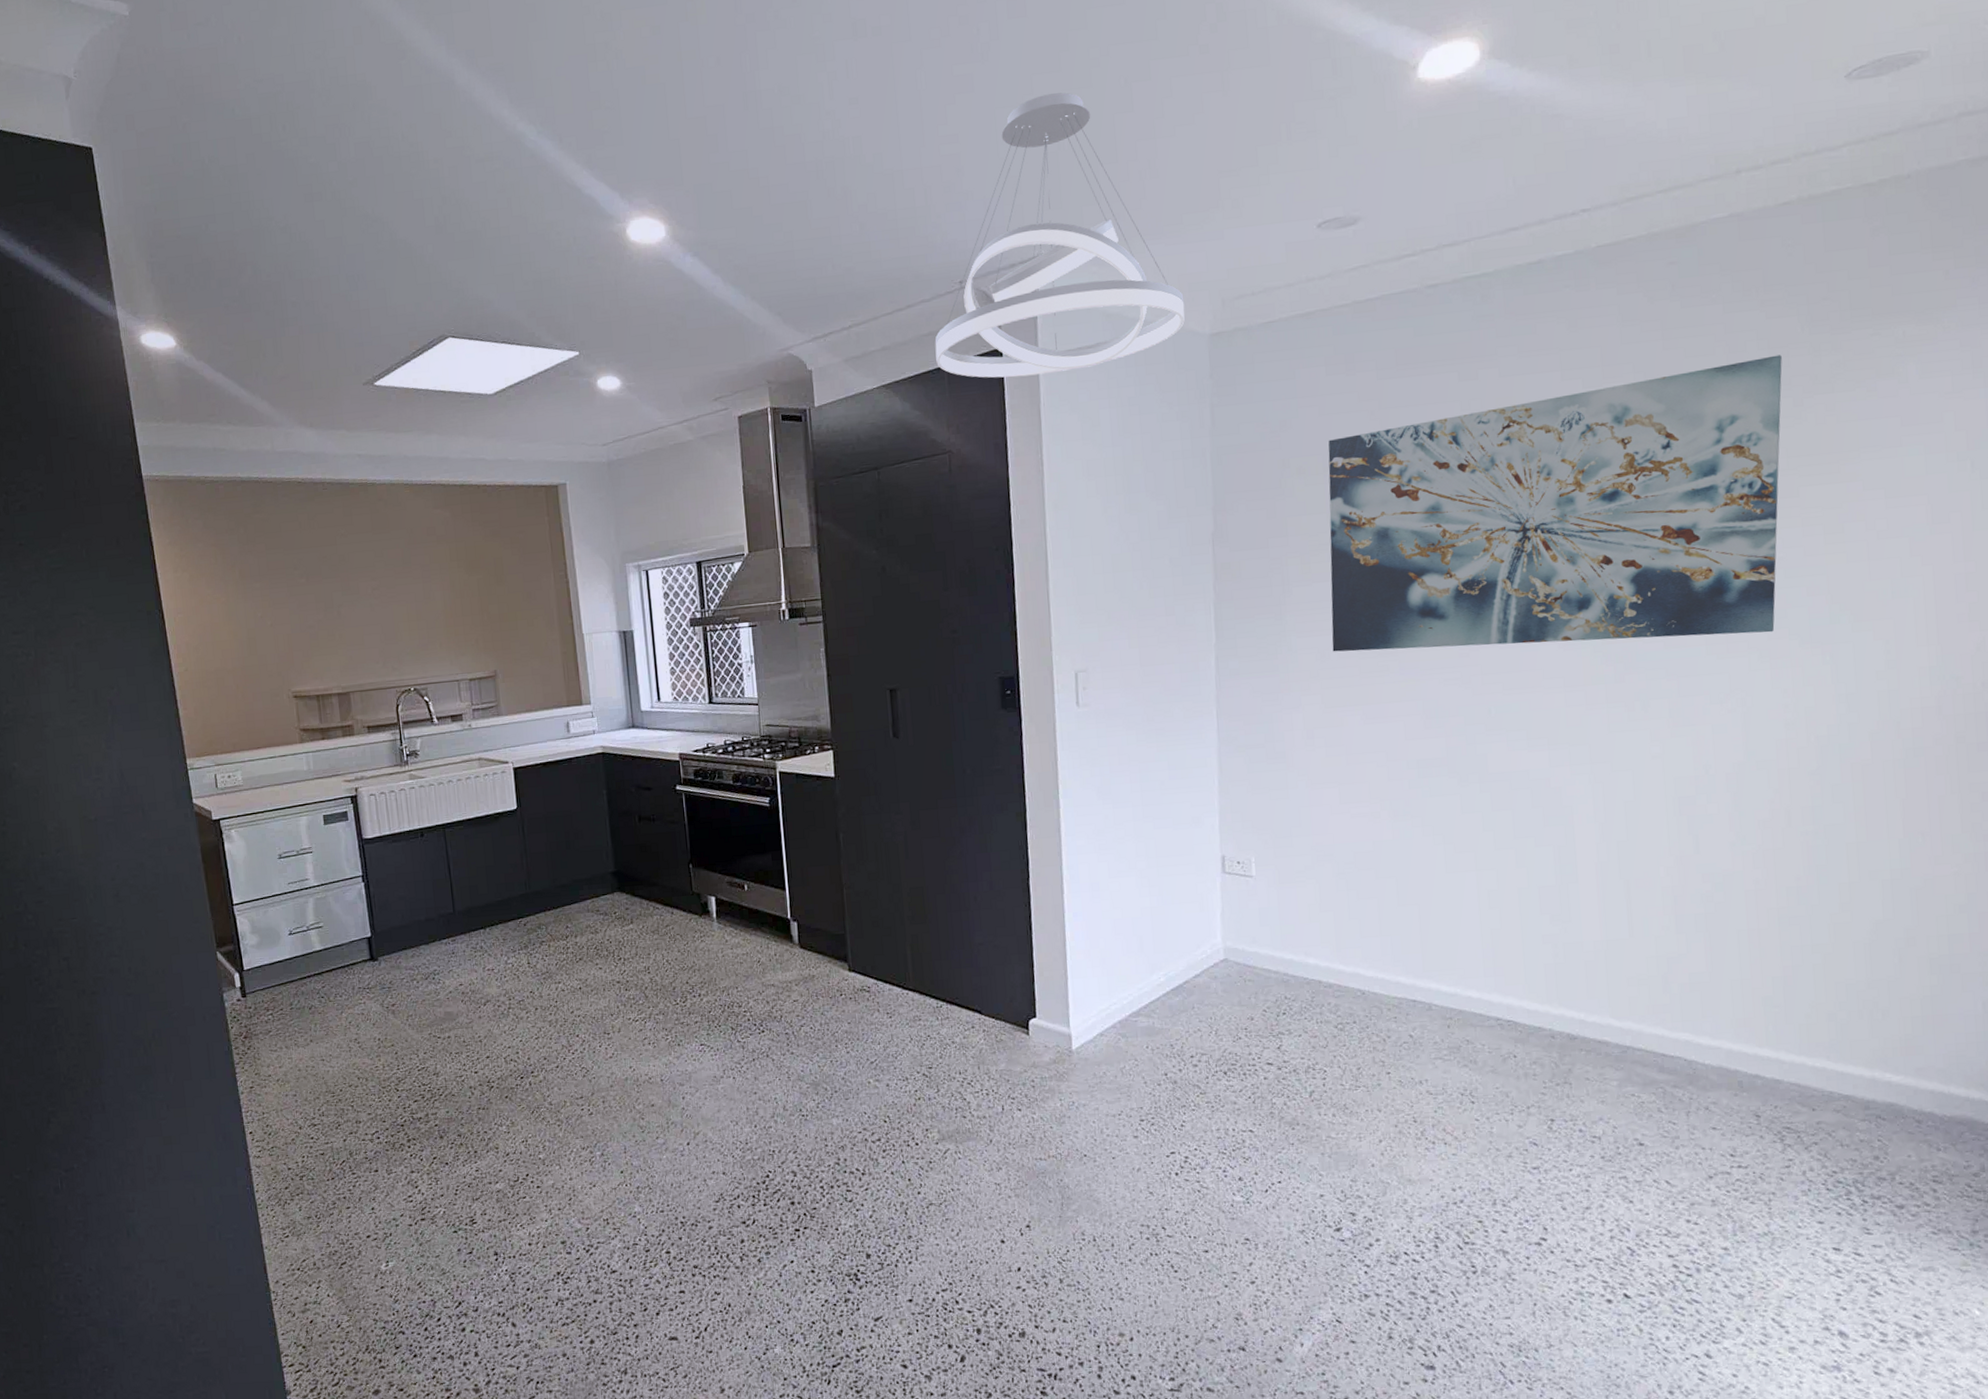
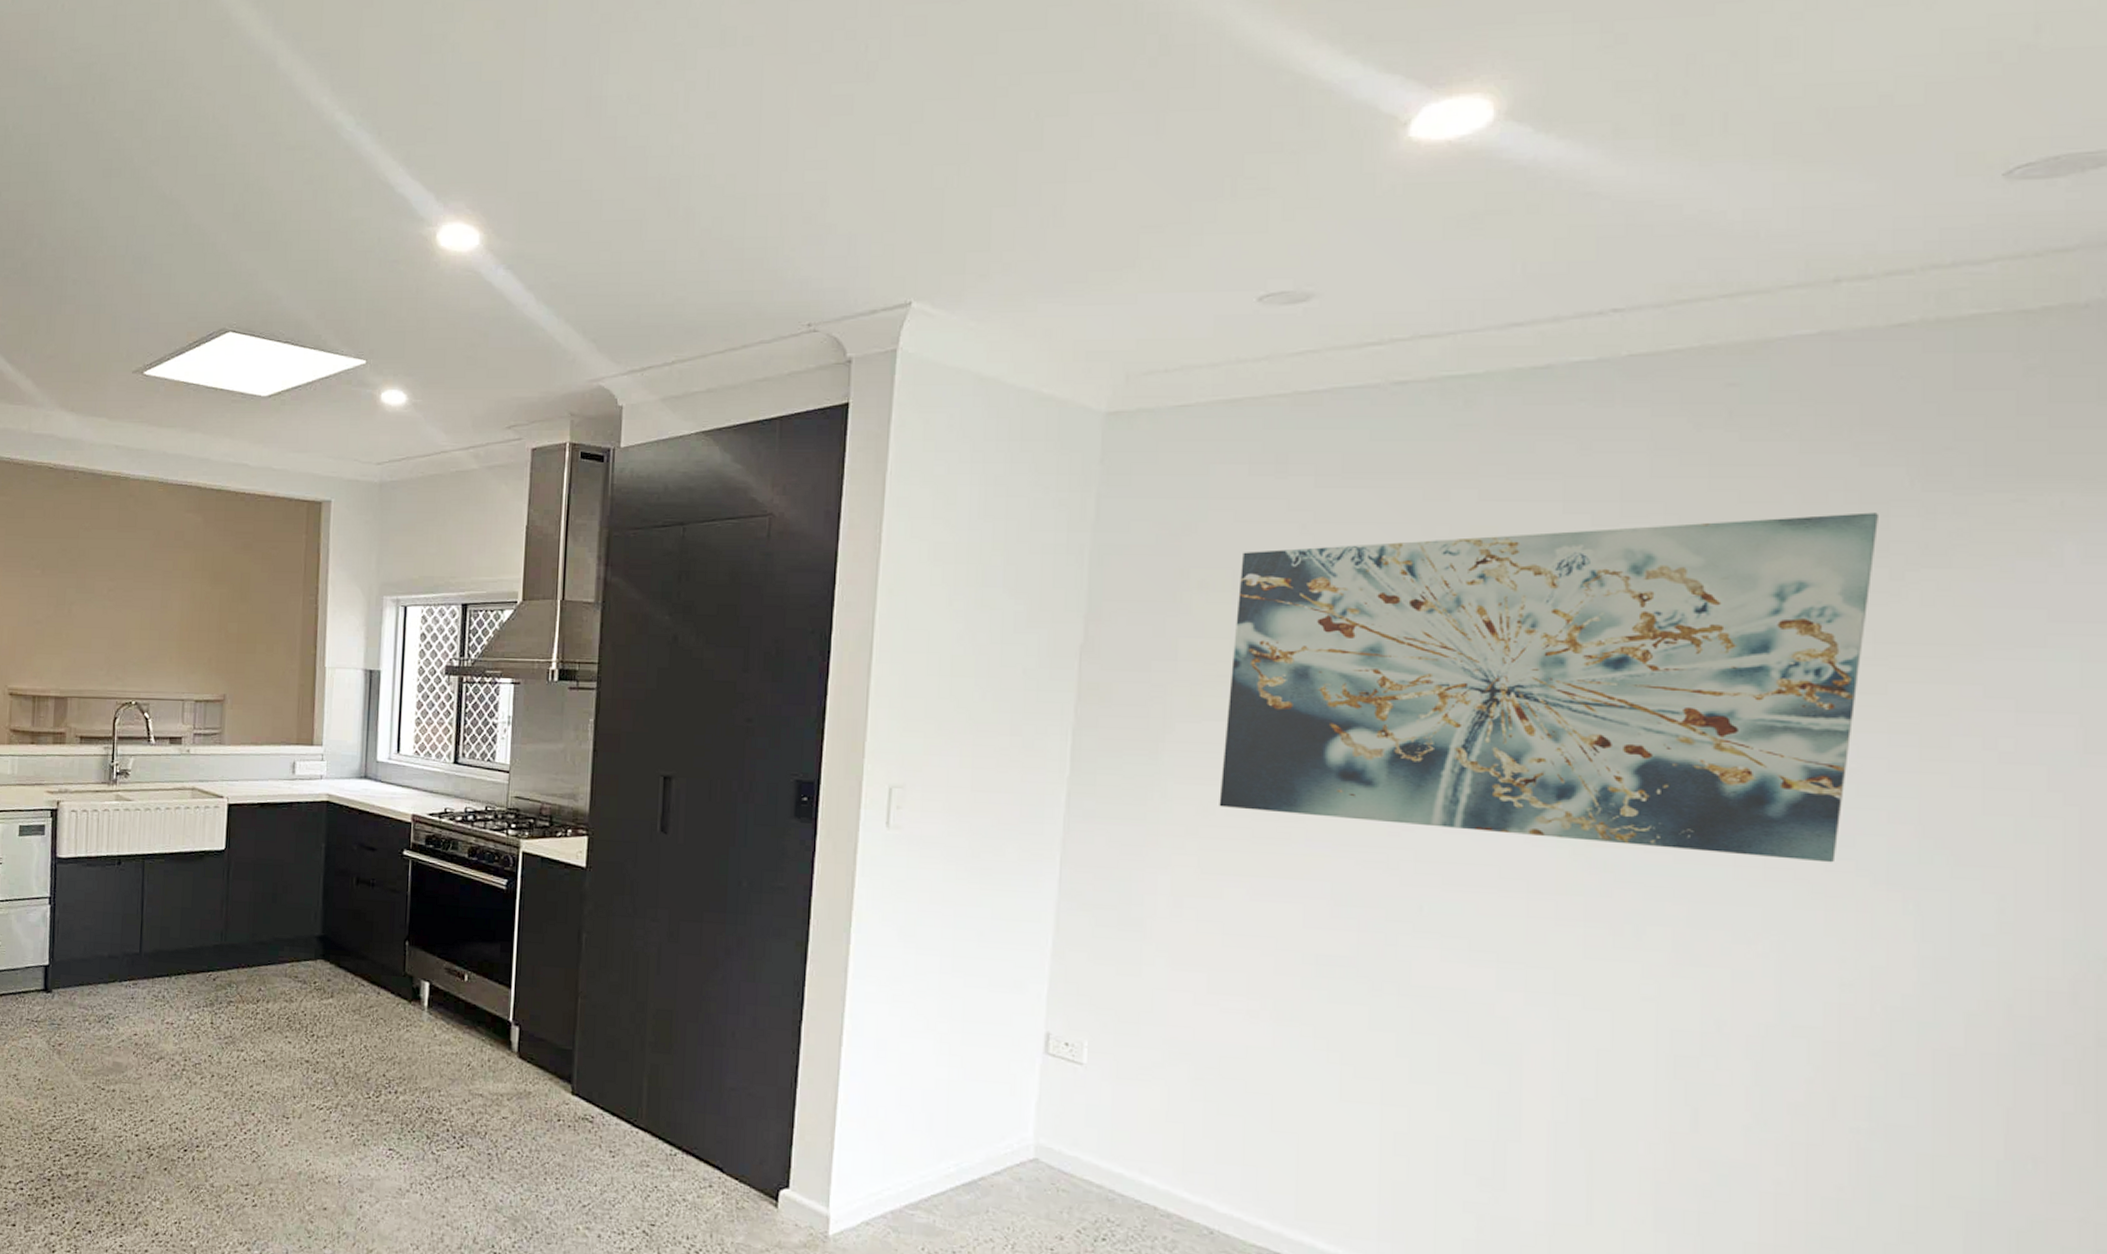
pendant light: present [935,92,1185,378] -> none [768,123,1079,438]

